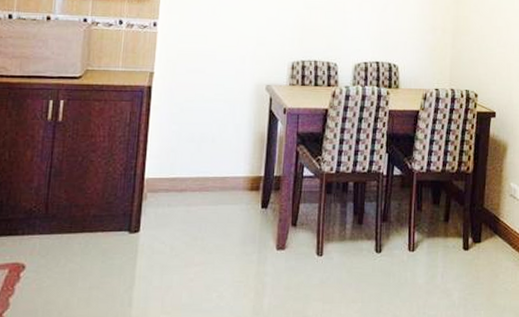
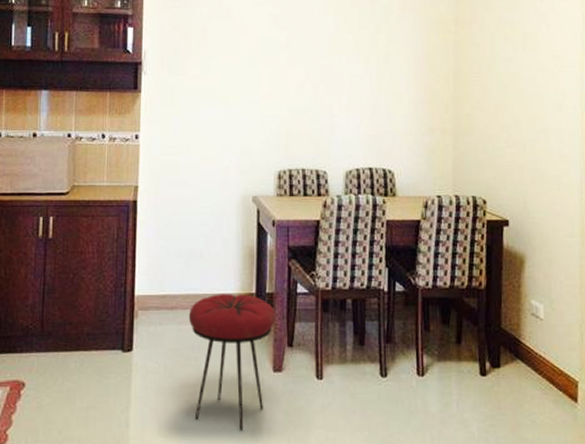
stool: none [197,177,282,307] -> present [188,294,276,432]

